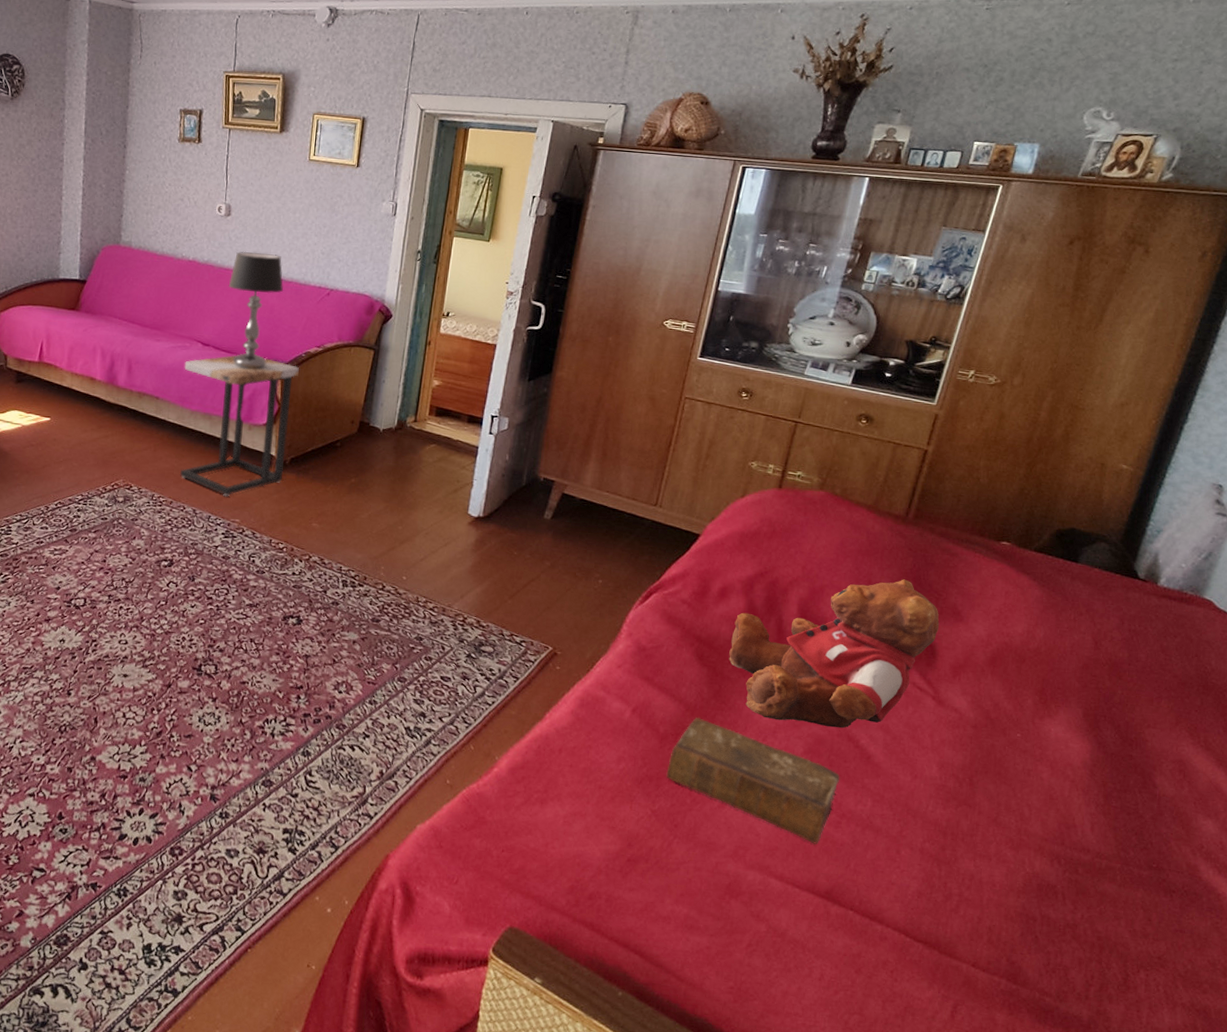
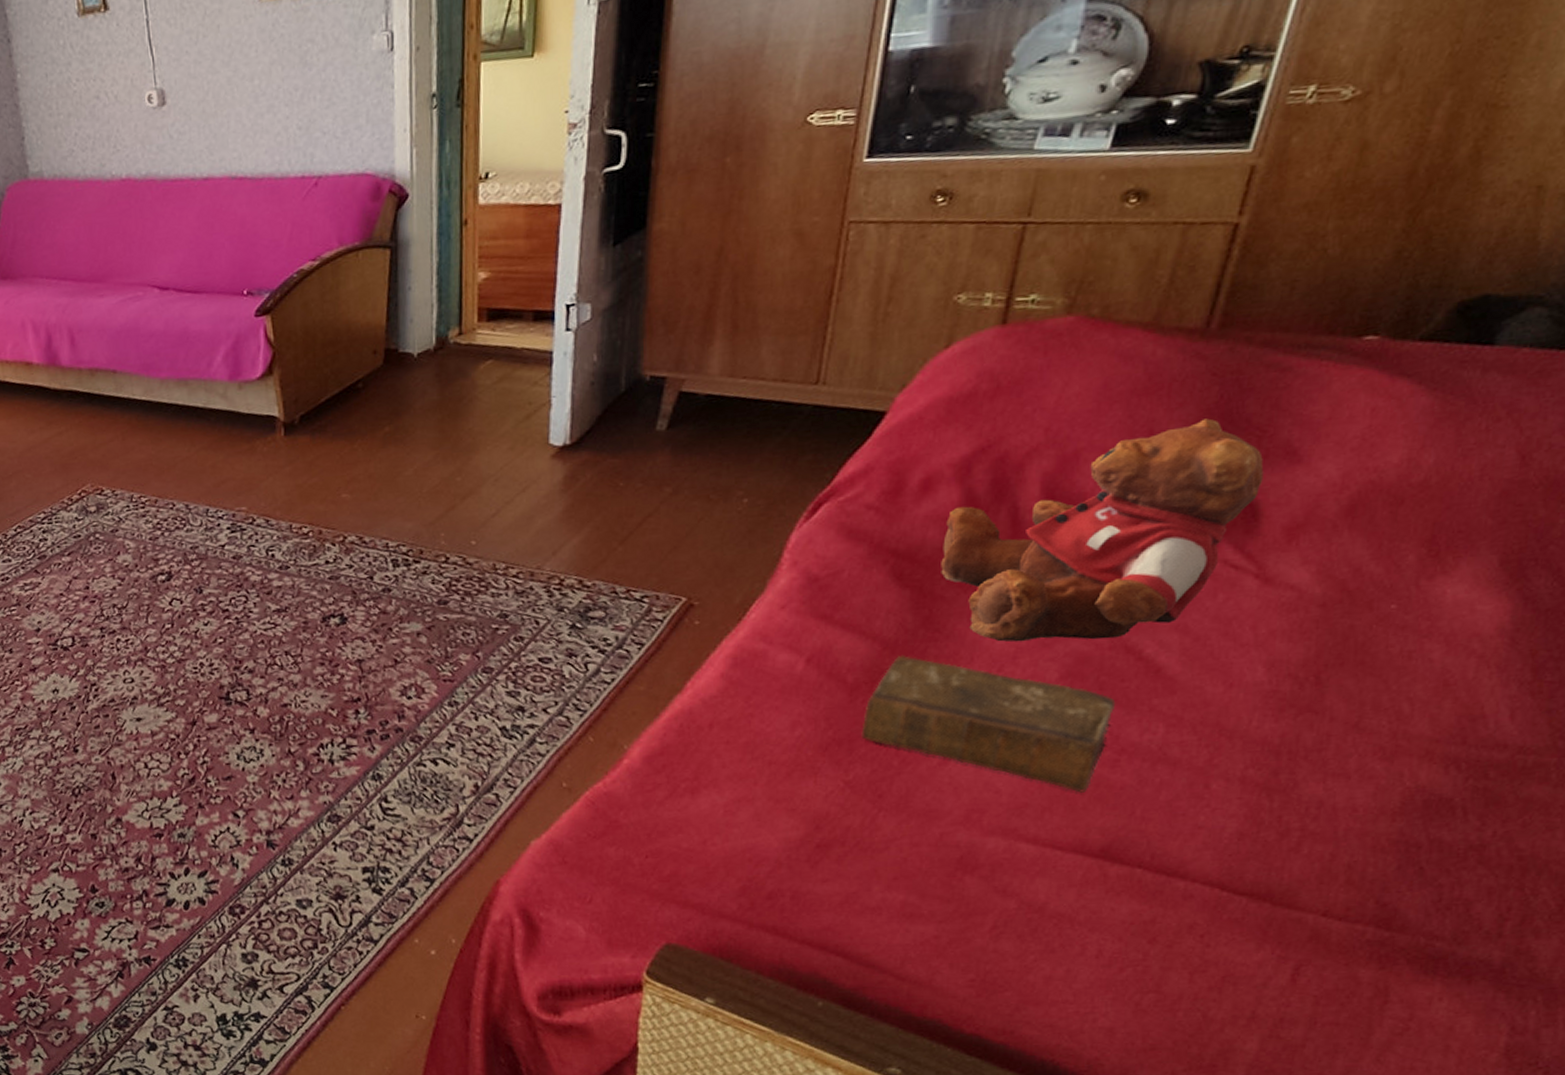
side table: present [179,354,299,496] -> none [141,290,293,480]
table lamp: present [228,251,284,369] -> none [179,144,255,310]

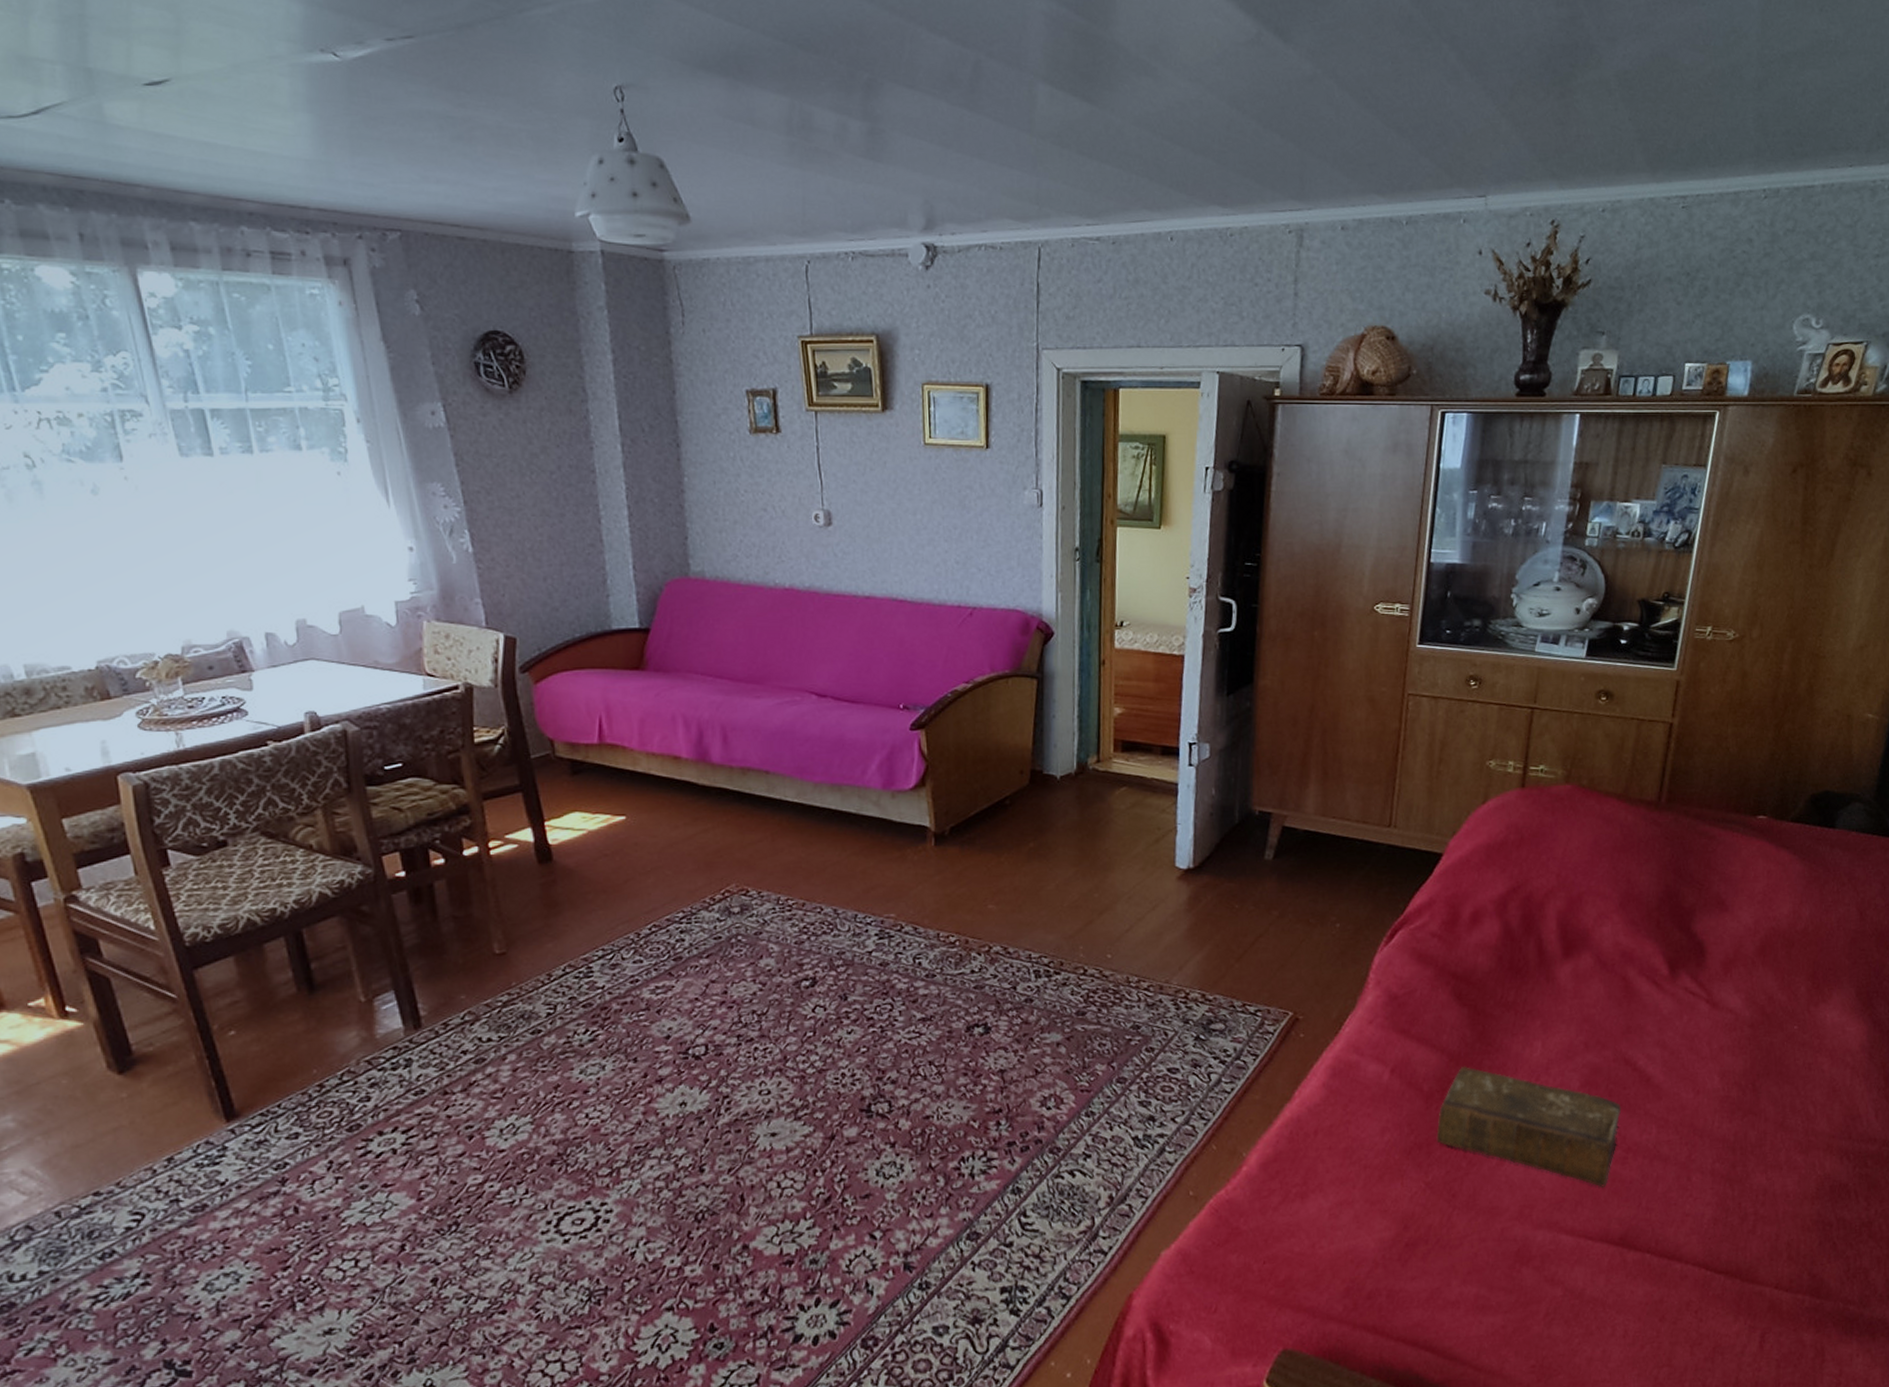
teddy bear: present [941,418,1264,642] -> none [1489,873,1705,1055]

